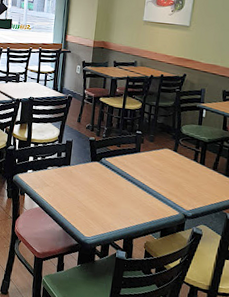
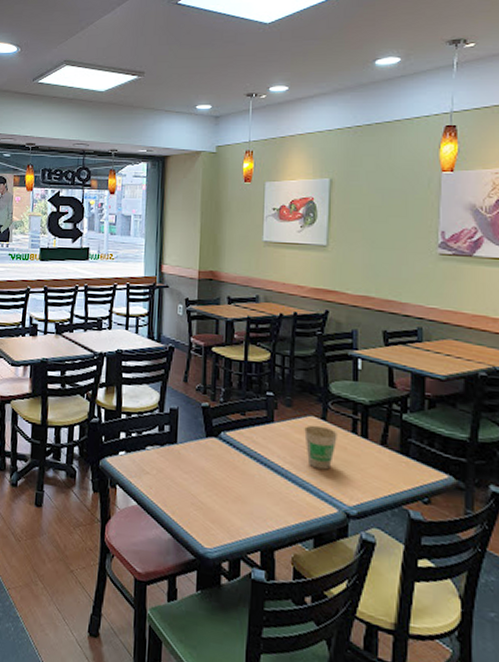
paper cup: none [160,155,184,186] -> present [304,425,337,470]

